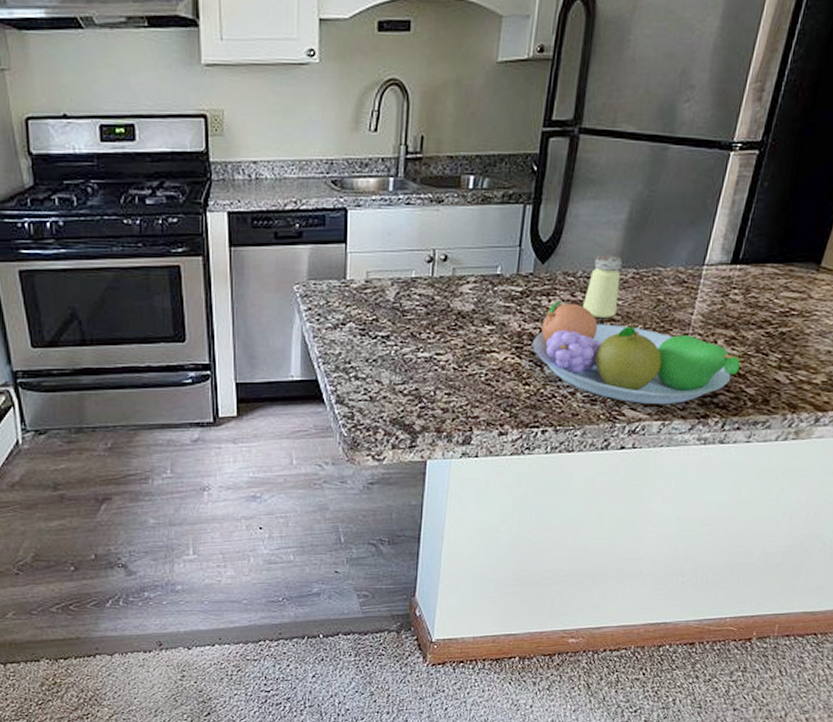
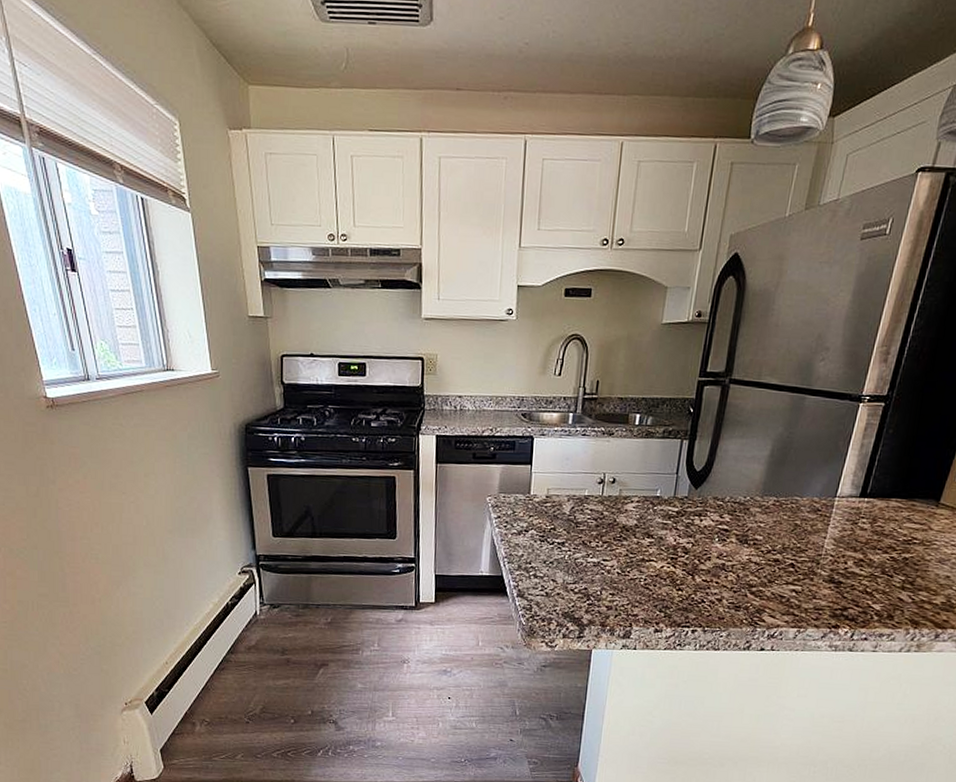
fruit bowl: present [532,301,740,405] -> none [686,521,868,615]
saltshaker: present [583,255,623,319] -> none [730,484,765,538]

